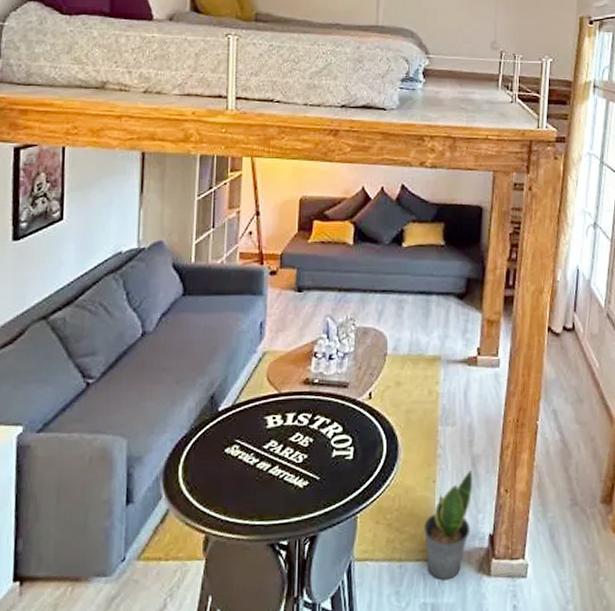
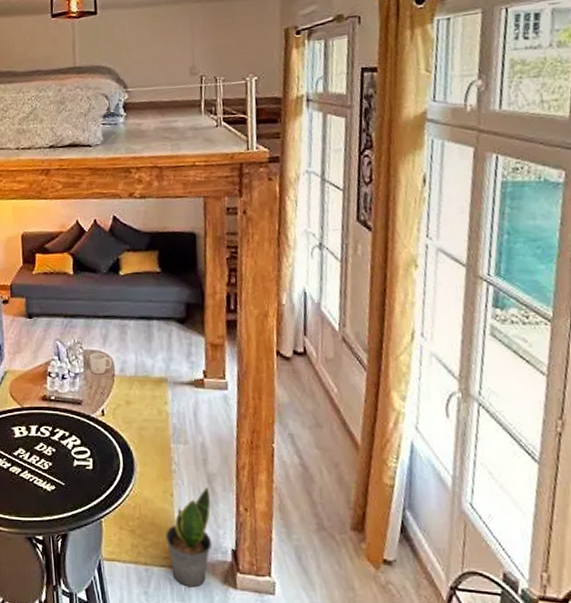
mug: none [361,329,386,354] -> present [89,352,113,375]

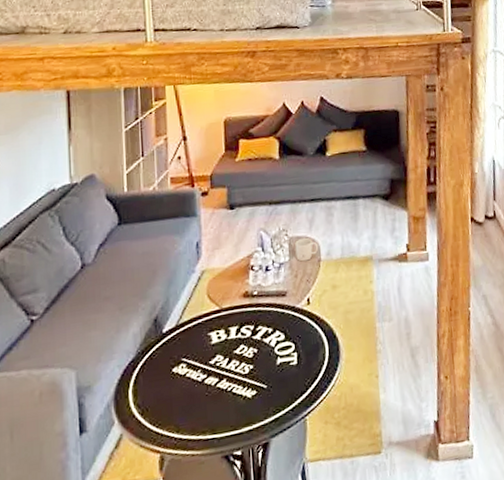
potted plant: present [166,486,213,588] -> none [371,360,416,471]

